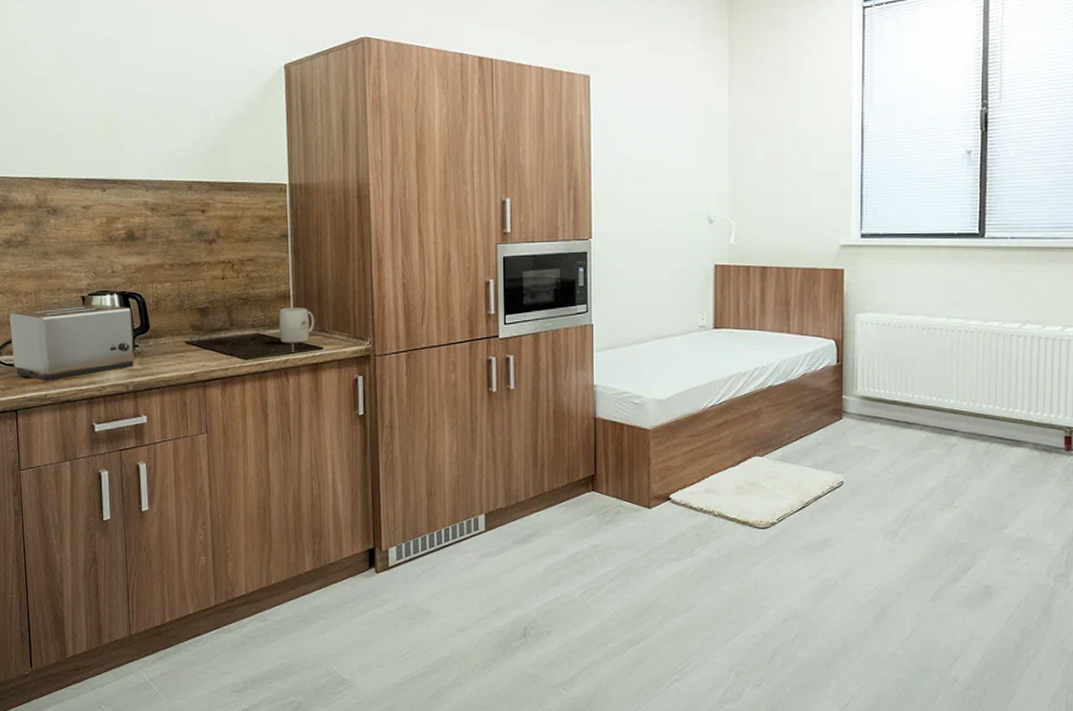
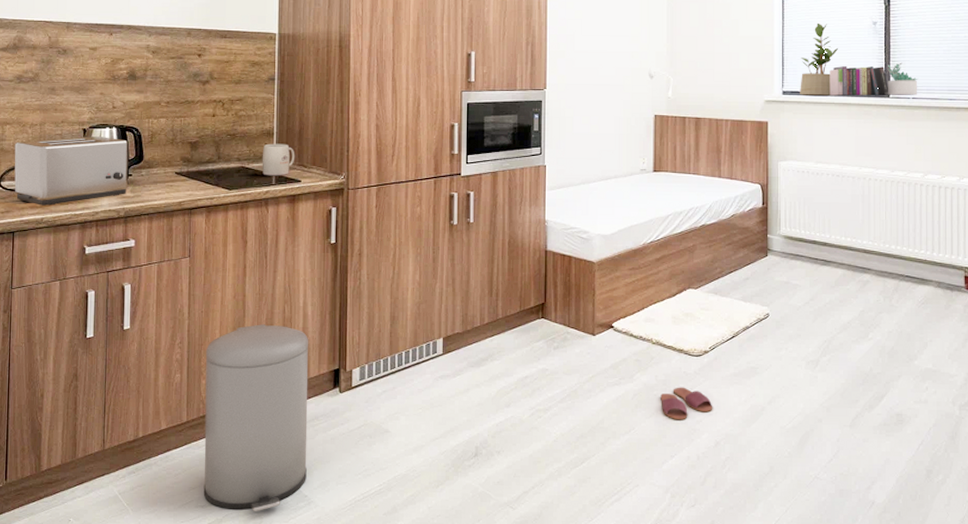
pedal bin: none [230,503,345,697] -> present [203,324,309,512]
slippers: none [723,561,781,597] -> present [661,387,713,421]
potted plant: none [881,153,926,239] -> present [800,22,838,97]
books: none [915,202,984,238] -> present [830,66,889,96]
succulent plant: none [982,197,1018,235] -> present [887,62,918,95]

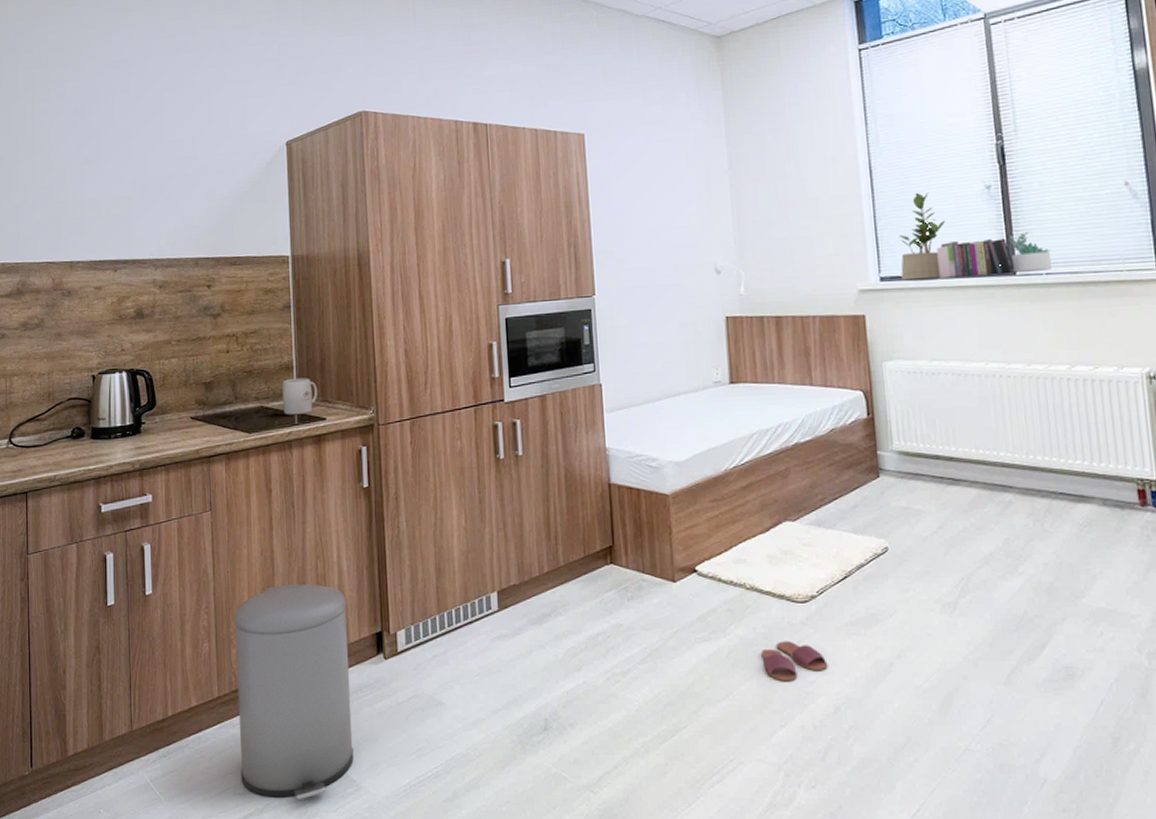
toaster: present [14,135,129,206] -> none [23,382,142,462]

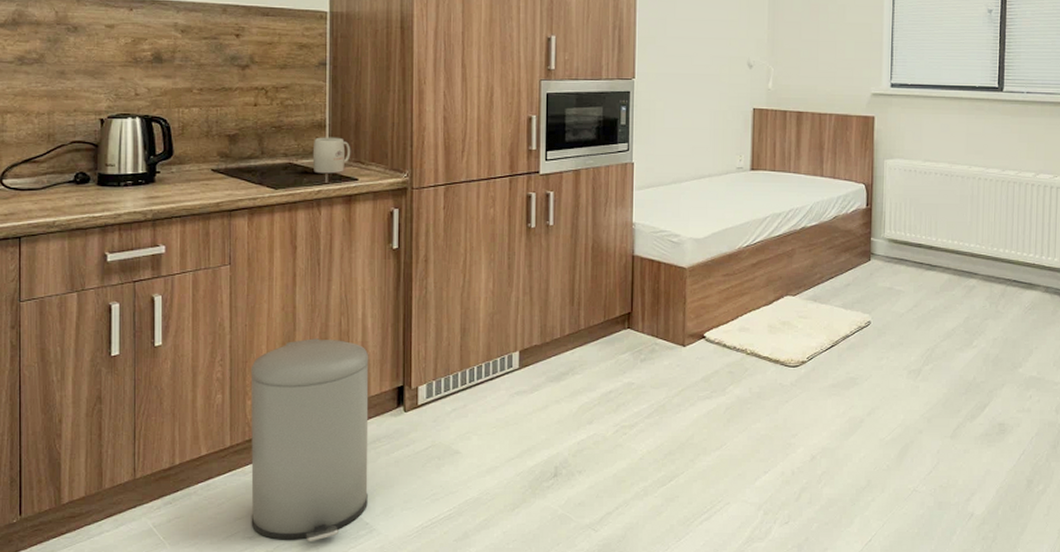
slippers: present [761,640,828,682] -> none [754,399,810,435]
potted plant: present [899,192,945,282] -> none [909,9,951,90]
books: present [936,238,1015,278] -> none [940,57,1003,90]
succulent plant: present [1009,231,1053,272] -> none [1001,54,1033,90]

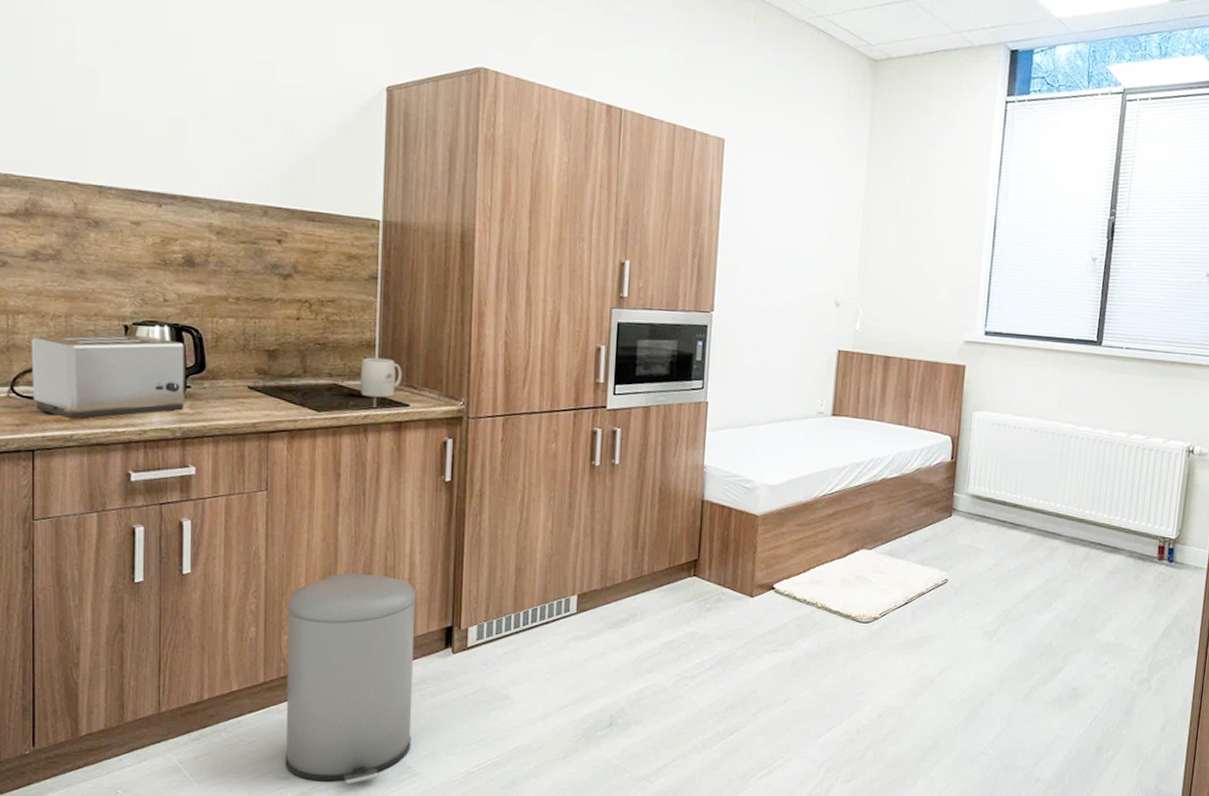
toaster: none [17,127,157,207] -> present [31,335,187,420]

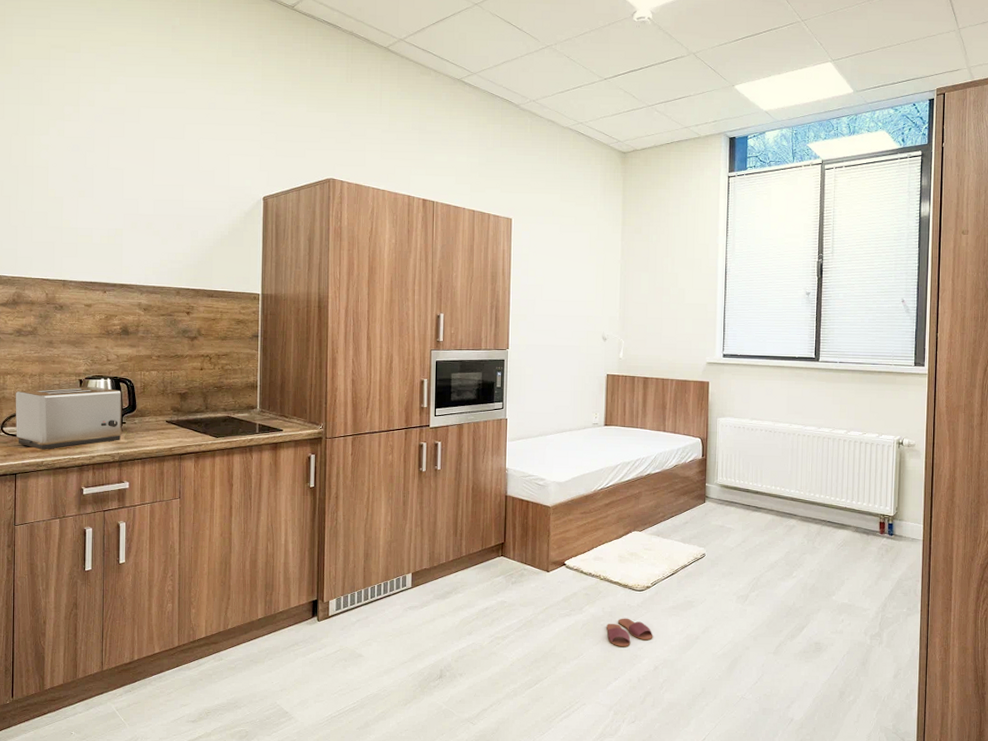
pedal bin: present [285,572,416,785] -> none [193,559,290,727]
mug: present [360,357,403,398] -> none [246,395,277,426]
slippers: none [822,655,879,691] -> present [607,618,653,648]

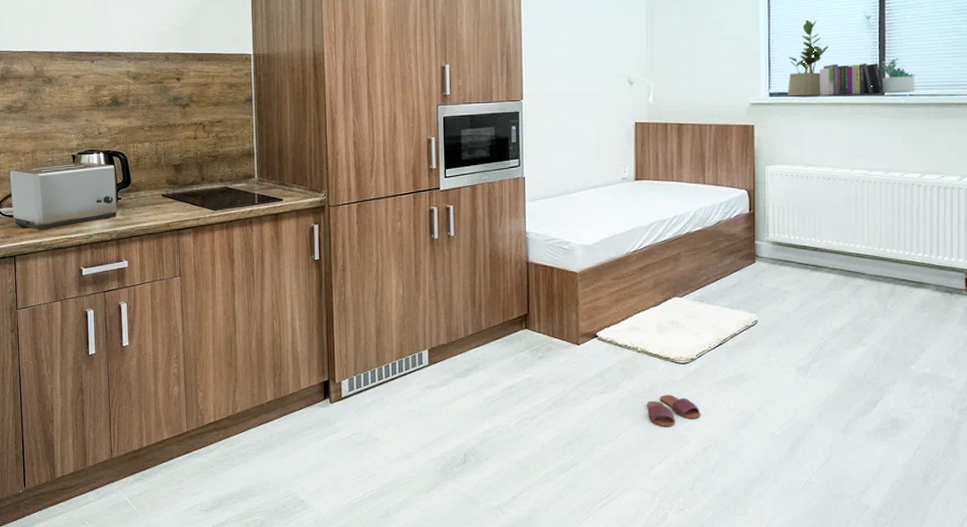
potted plant: none [738,292,774,360] -> present [788,19,828,98]
books: none [765,332,819,360] -> present [819,63,884,96]
succulent plant: none [817,329,845,360] -> present [881,58,915,93]

